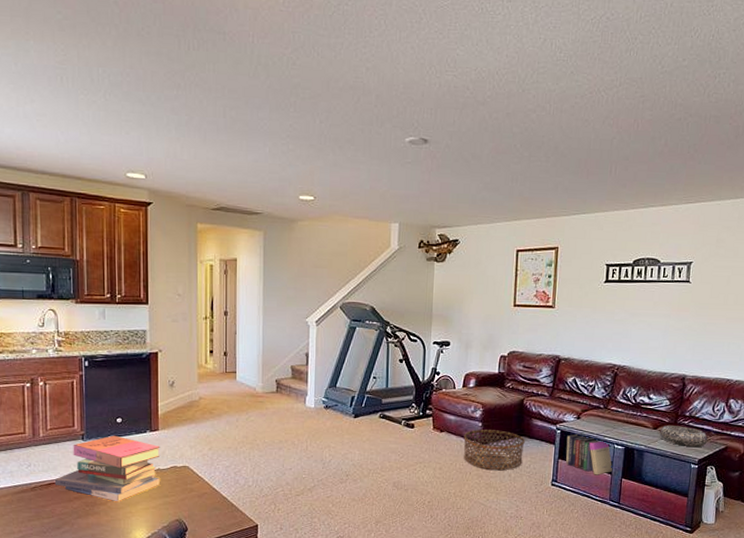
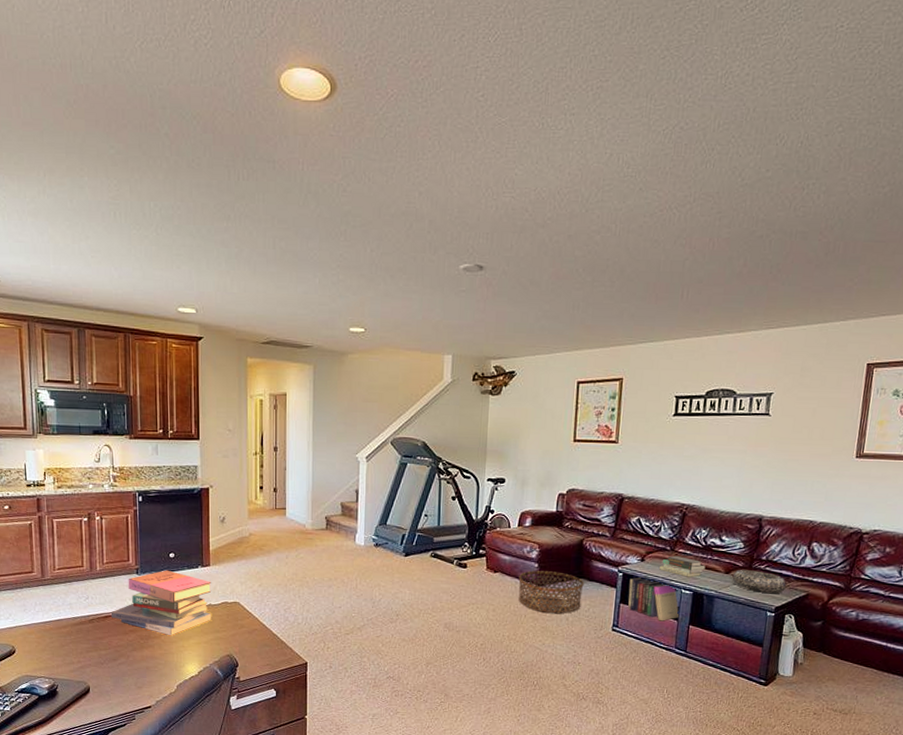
books: none [594,413,636,433] -> present [659,556,706,577]

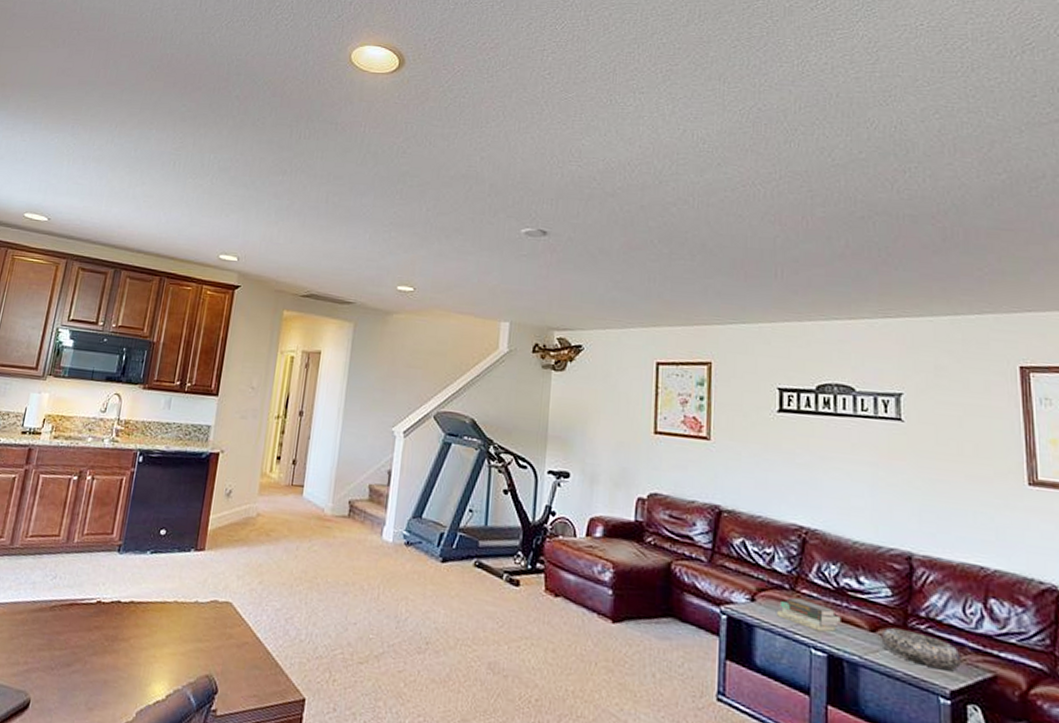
books: present [110,570,212,636] -> none [76,550,203,640]
basket: present [518,570,584,614] -> none [587,598,675,667]
books: present [628,576,680,621] -> none [736,623,812,695]

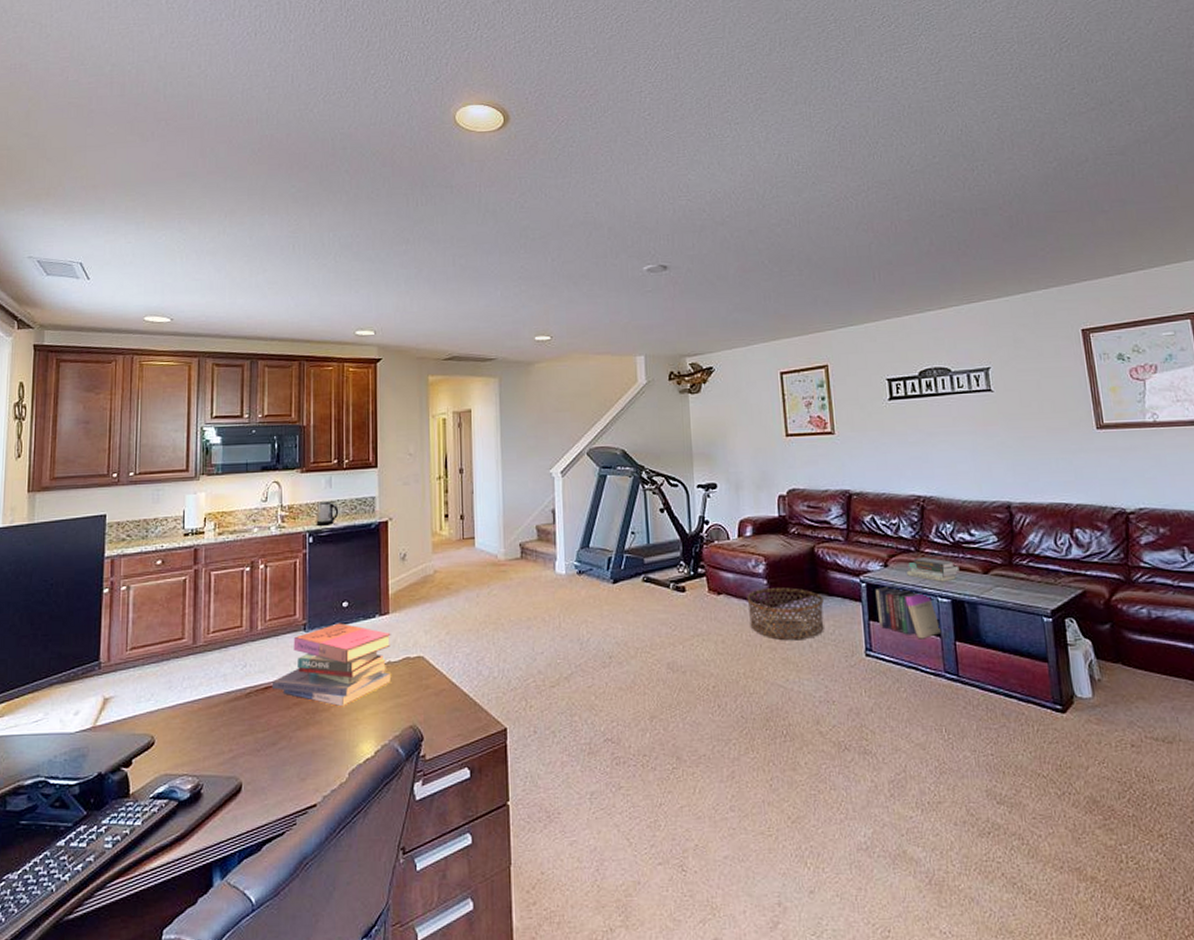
books: none [76,550,203,640] -> present [271,623,391,707]
kettle: none [148,422,173,449] -> present [316,501,339,527]
basket: none [587,598,675,667] -> present [747,587,824,641]
books: none [736,623,812,695] -> present [875,585,942,639]
decorative bowl: present [881,627,963,671] -> none [992,567,1058,595]

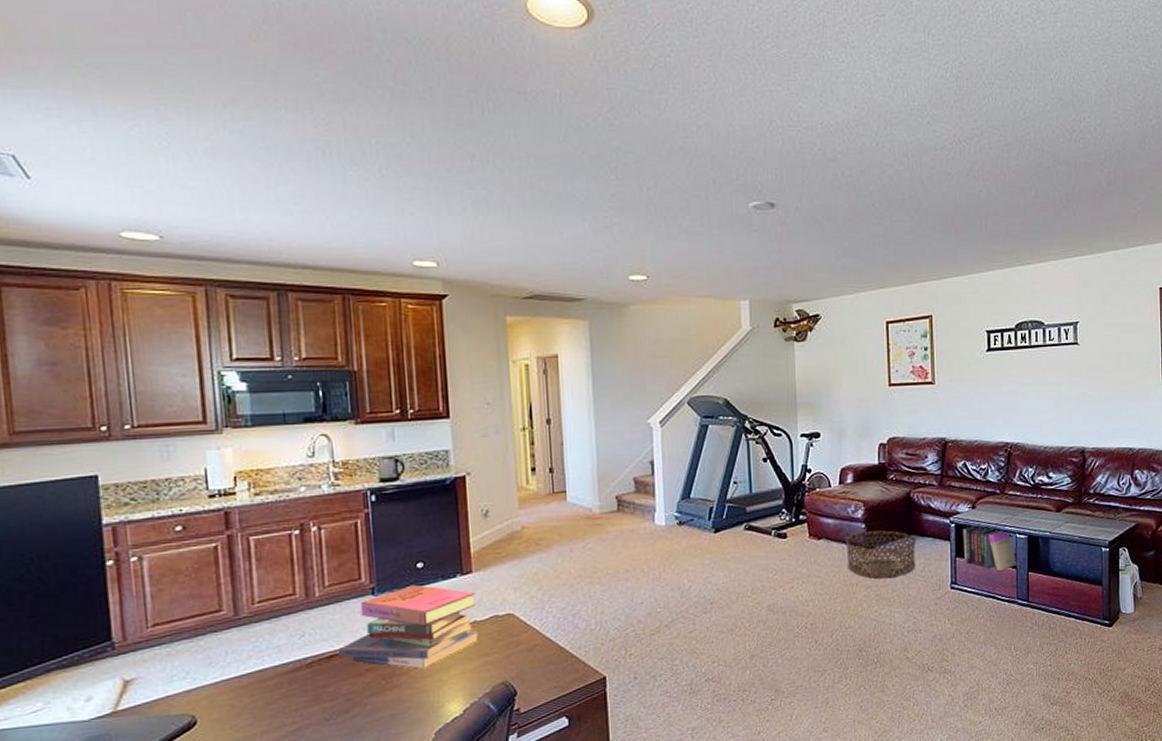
books: present [907,557,960,582] -> none [992,499,1037,520]

